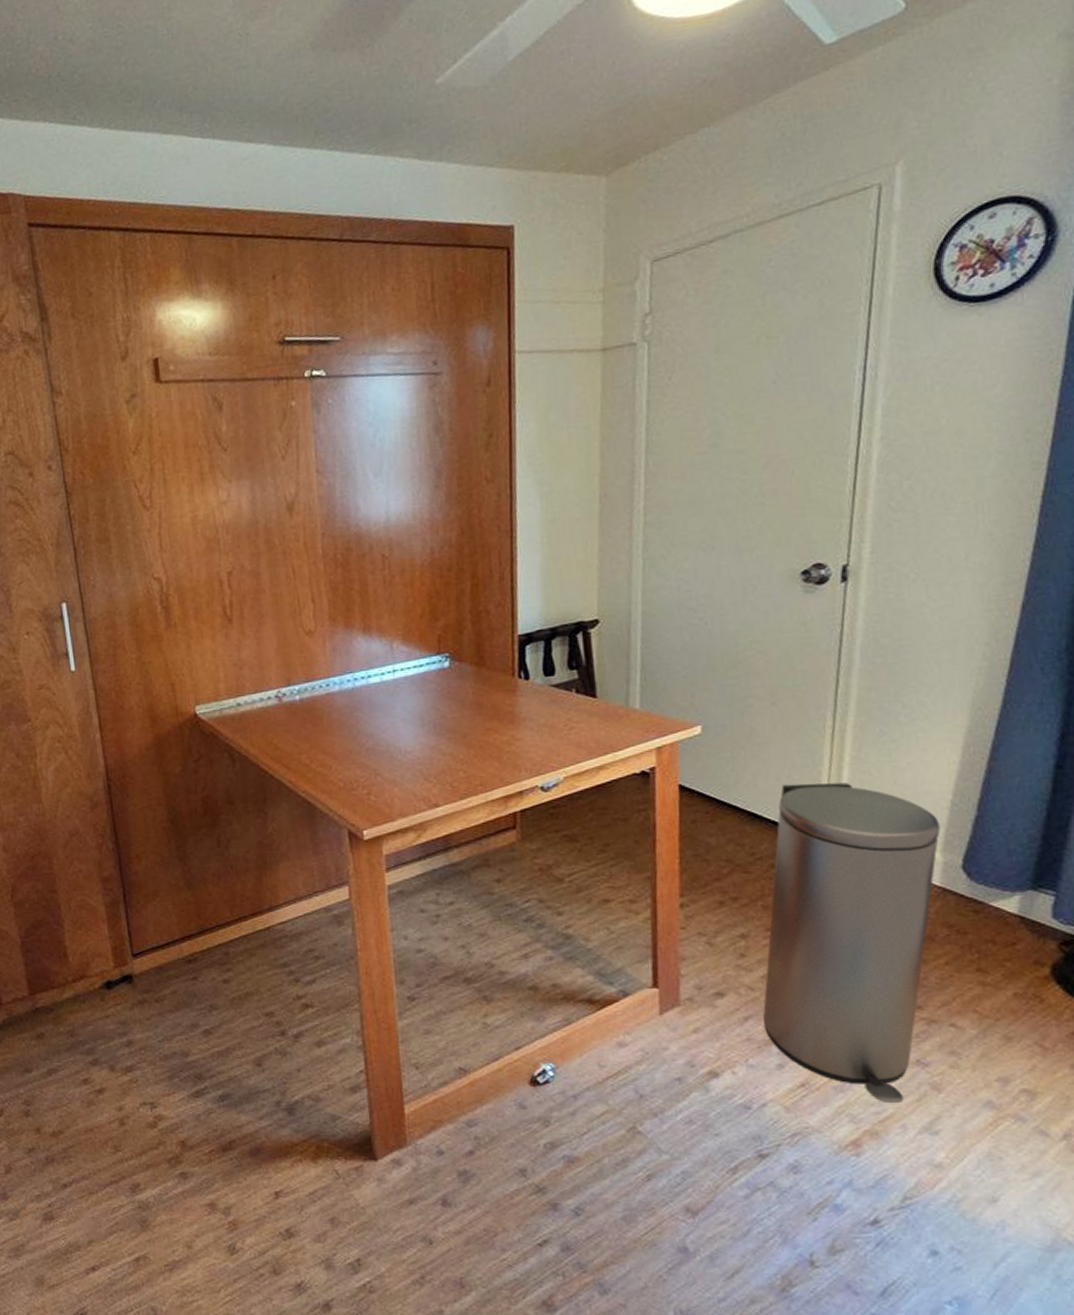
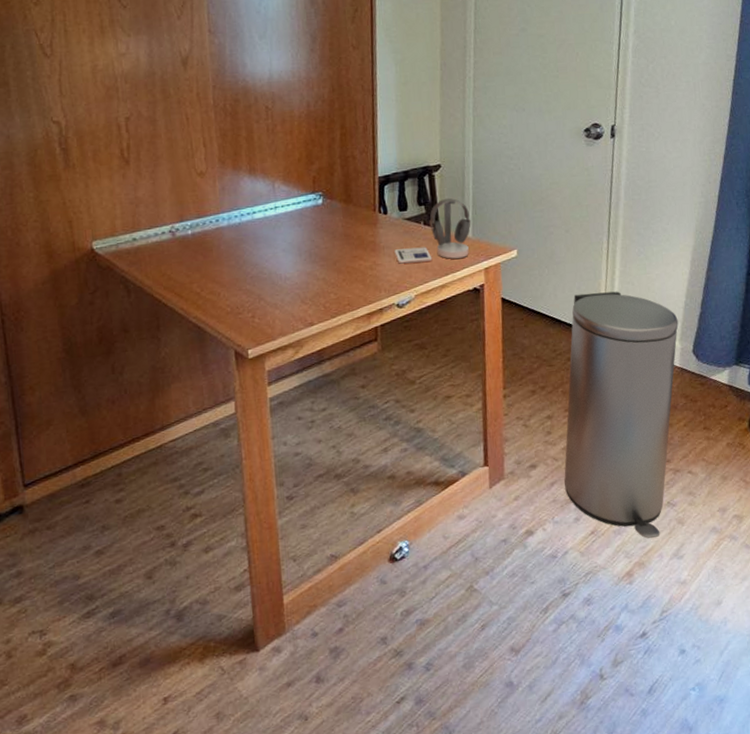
headphones: none [538,660,639,739] -> present [394,198,471,264]

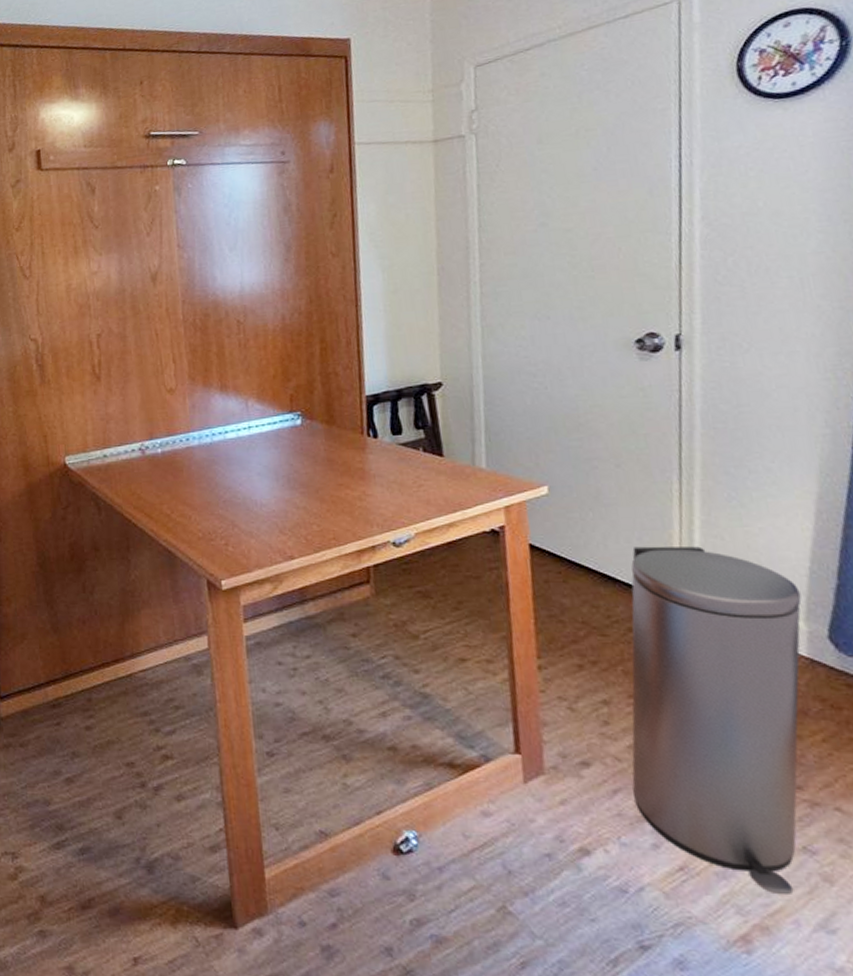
headphones: present [394,198,471,264] -> none [387,421,484,496]

